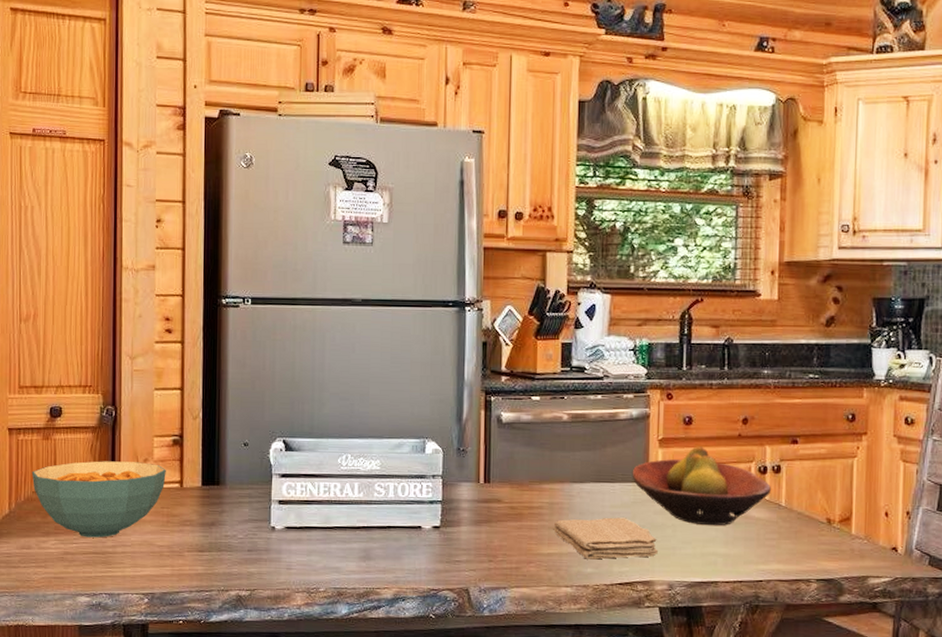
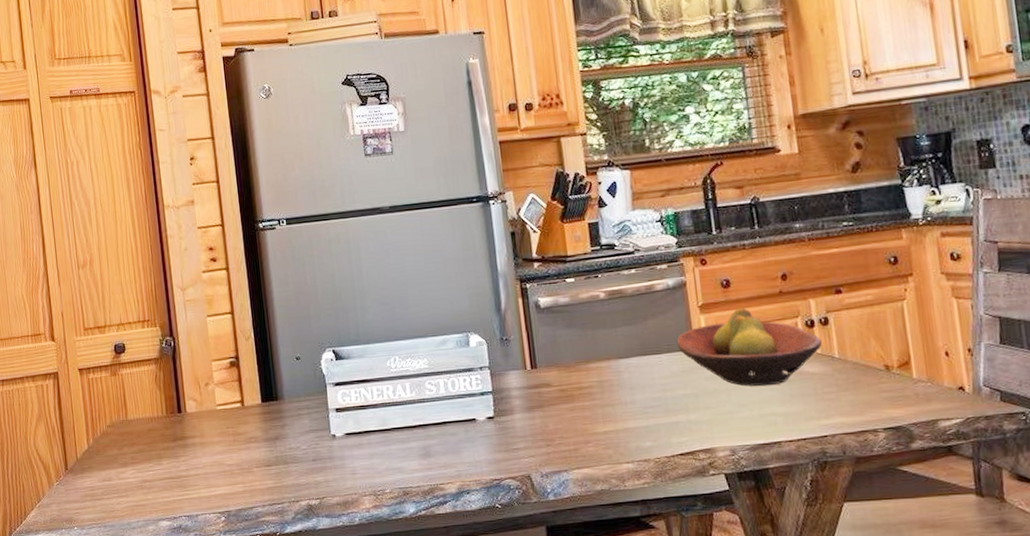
cereal bowl: present [31,461,166,538] -> none [104,386,228,464]
washcloth: present [553,517,658,560] -> none [605,387,715,433]

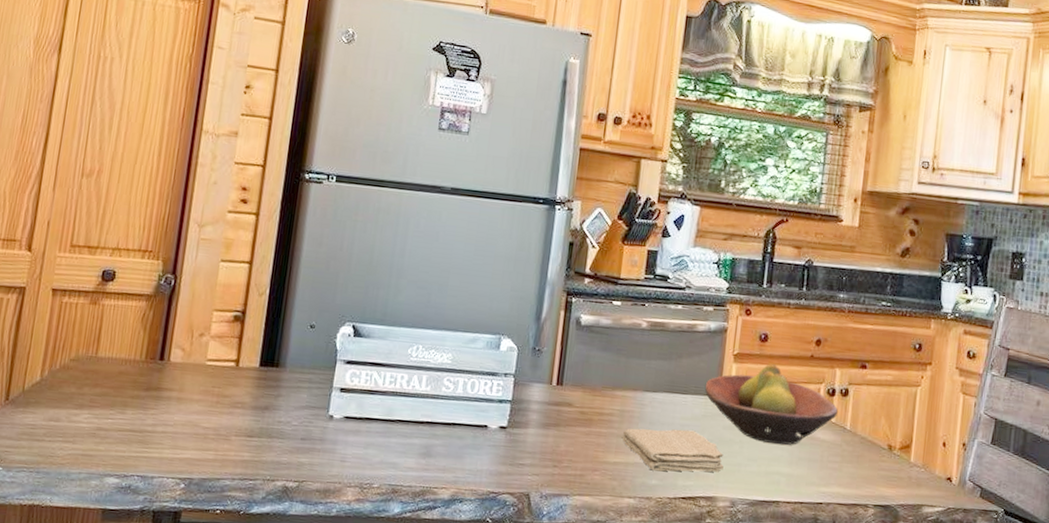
washcloth: none [605,387,715,433] -> present [621,428,724,472]

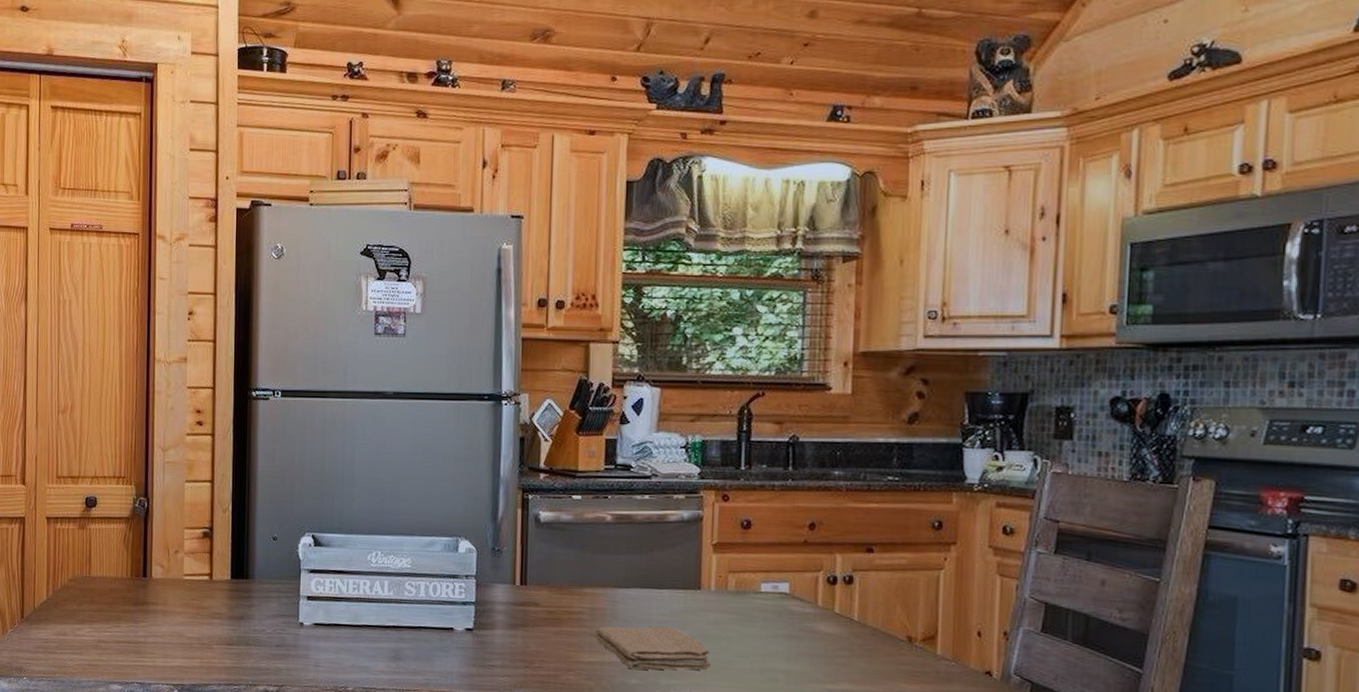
fruit bowl: present [704,364,838,445] -> none [682,552,841,640]

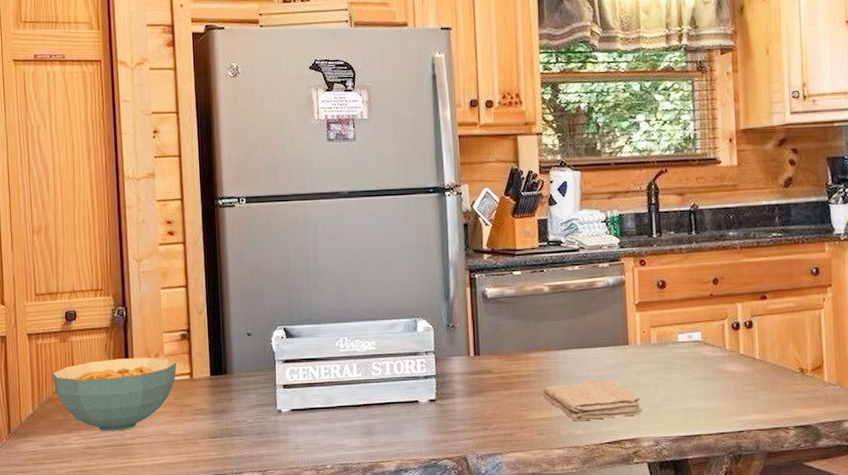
cereal bowl: none [68,551,196,628] -> present [51,357,177,432]

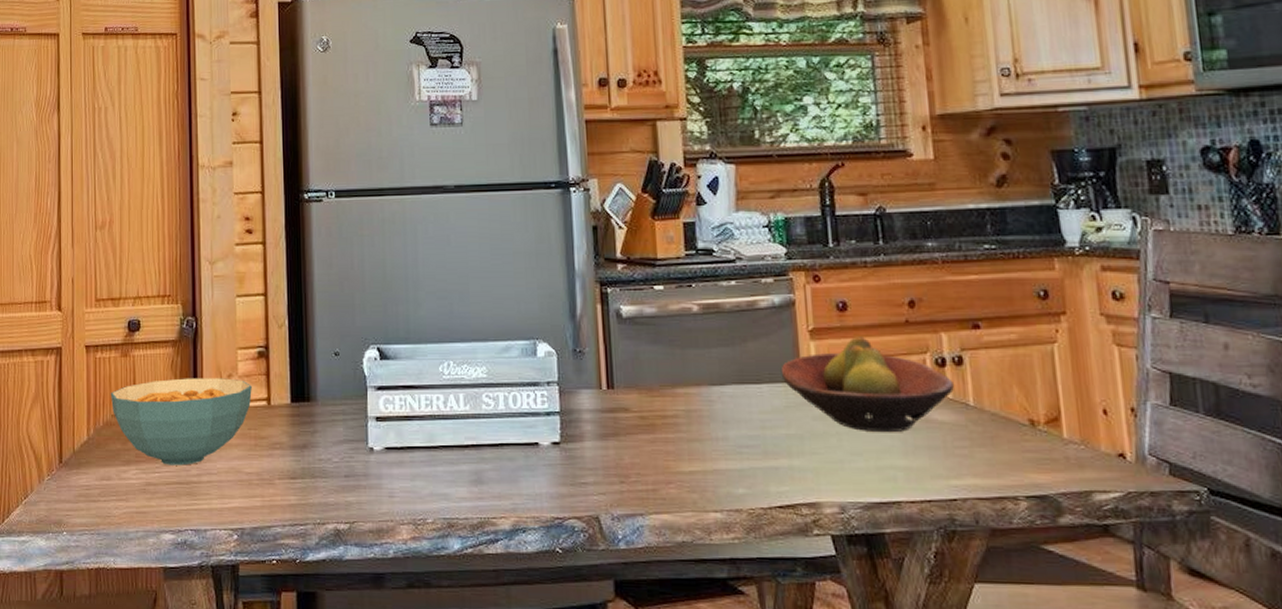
washcloth: present [542,380,643,421] -> none [693,425,823,478]
fruit bowl: none [612,308,745,382] -> present [780,336,954,433]

